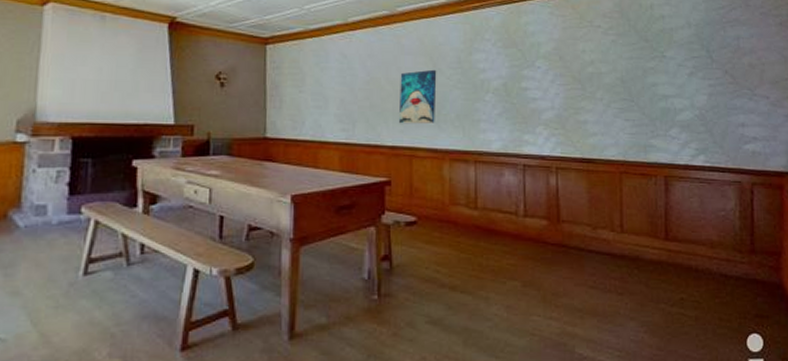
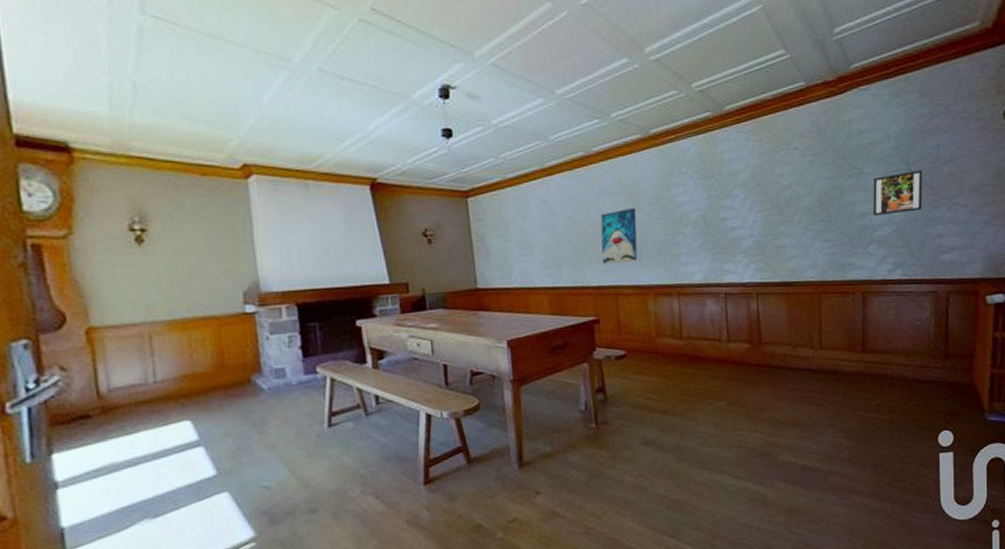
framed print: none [674,58,724,100] -> present [872,170,923,217]

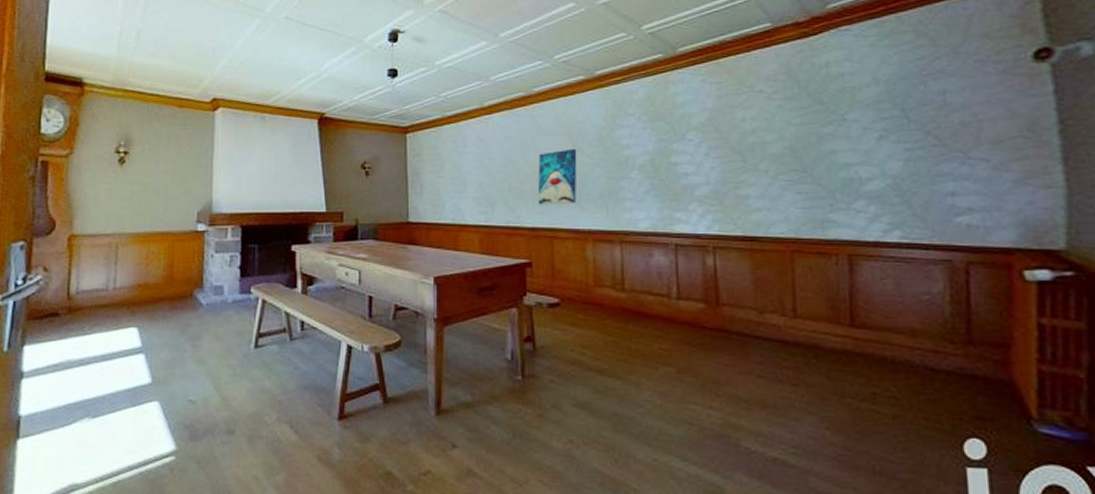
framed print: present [872,170,923,217] -> none [858,118,926,168]

